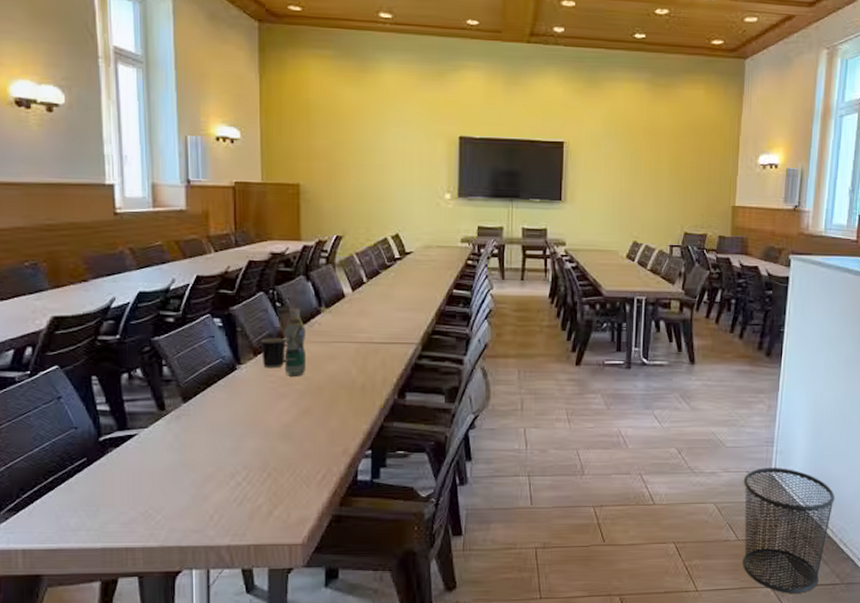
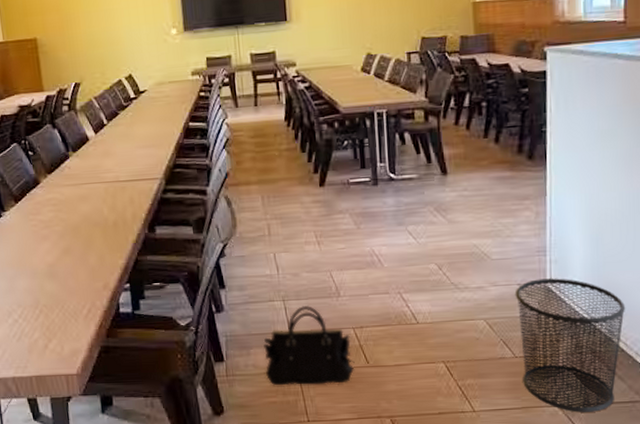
mug: present [260,337,287,369] -> none [19,183,43,214]
bottle: present [284,308,305,376] -> none [38,155,62,219]
shoulder bag: none [504,482,591,562] -> present [264,306,355,385]

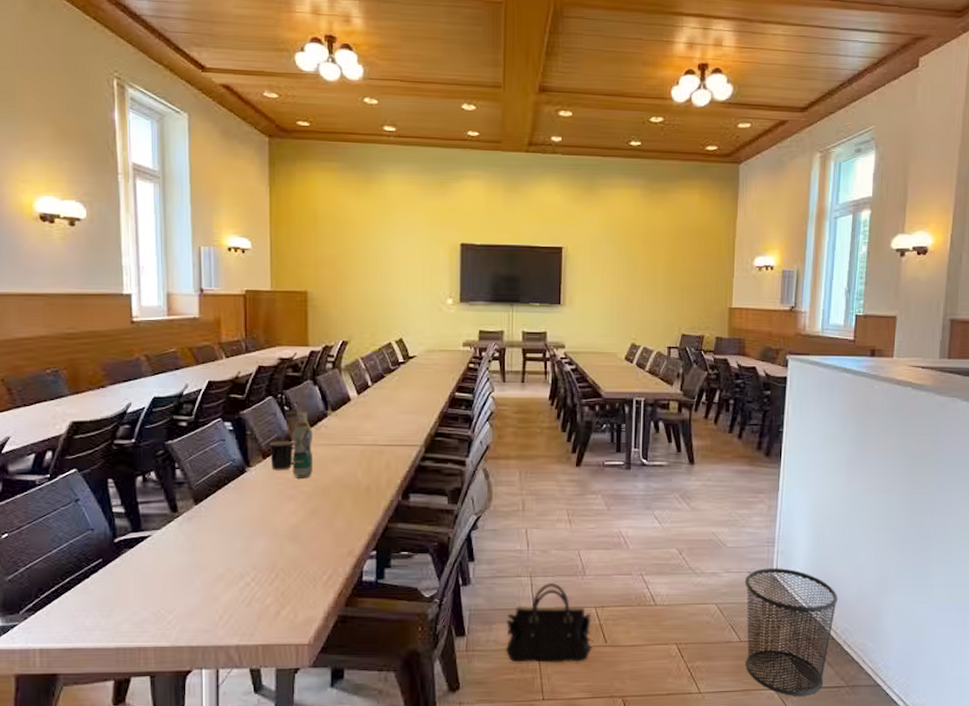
mug: none [19,183,43,214] -> present [269,440,294,471]
bottle: none [38,155,62,219] -> present [292,411,312,478]

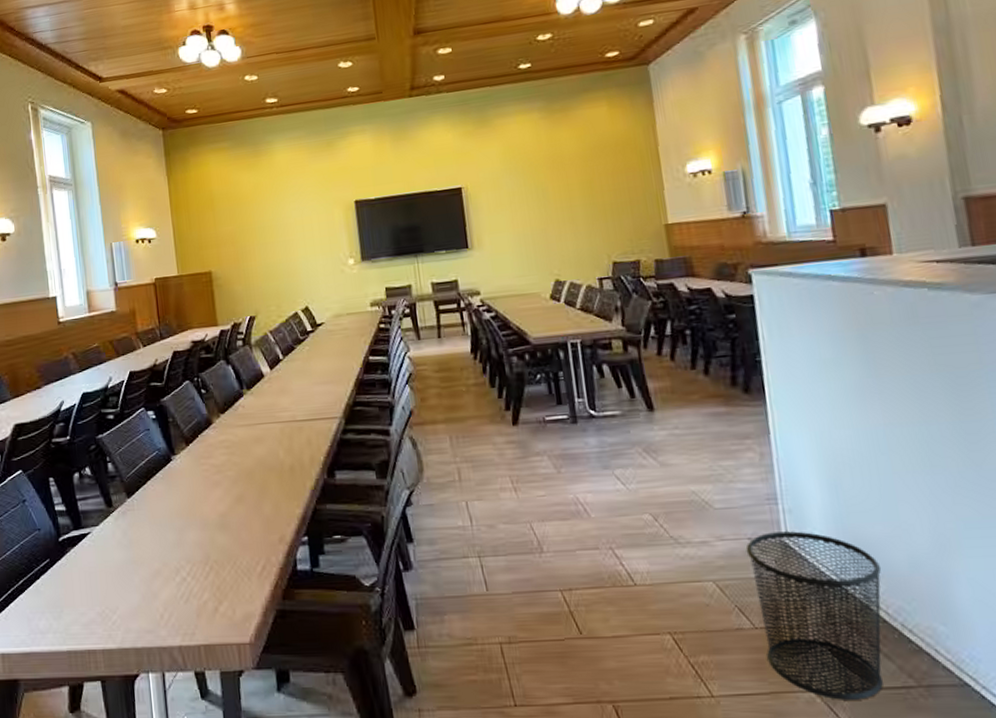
mug: present [269,440,294,471] -> none [190,424,216,457]
bottle: present [292,411,312,478] -> none [211,393,235,463]
shoulder bag: present [506,583,593,663] -> none [459,563,566,660]

